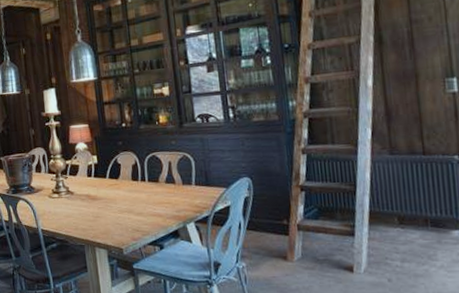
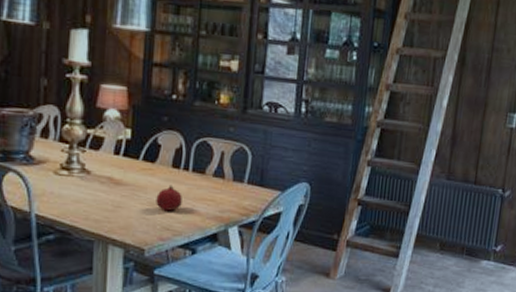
fruit: none [124,194,145,216] -> present [156,185,182,211]

